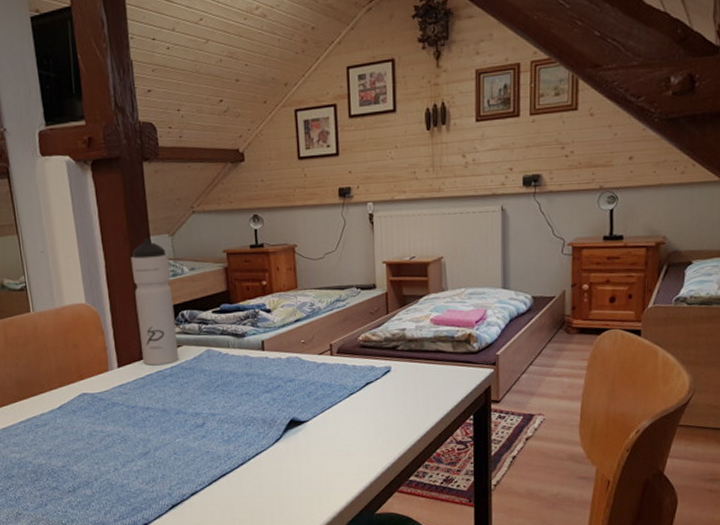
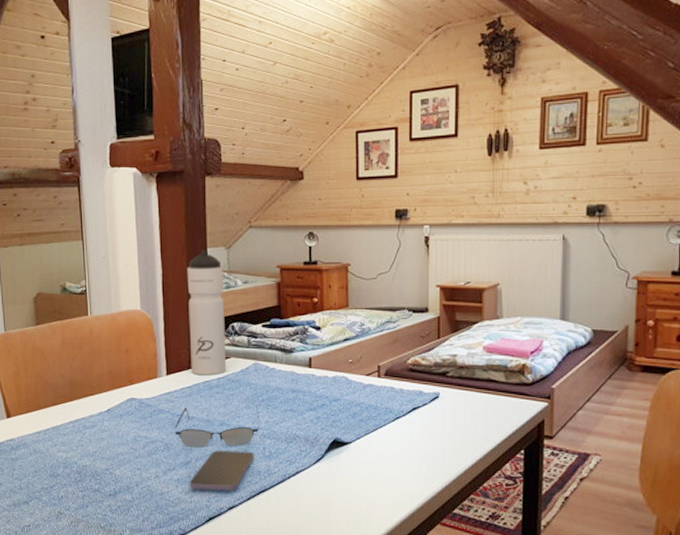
eyeglasses: none [131,391,217,438] -> present [175,405,260,447]
smartphone: none [149,437,213,479] -> present [189,450,254,491]

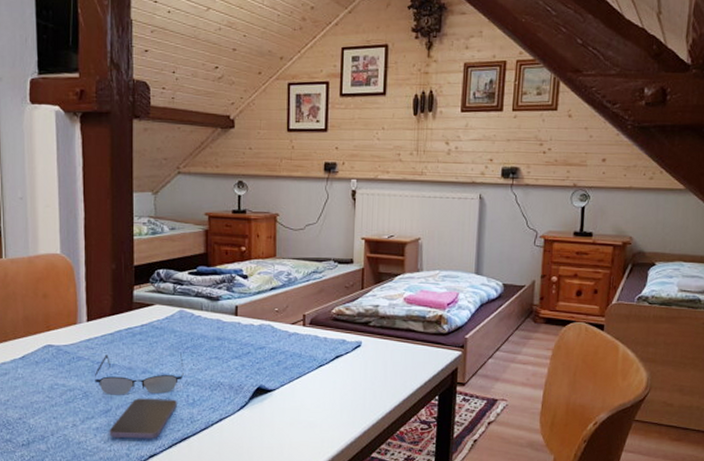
water bottle: present [187,250,227,376] -> none [111,194,151,323]

